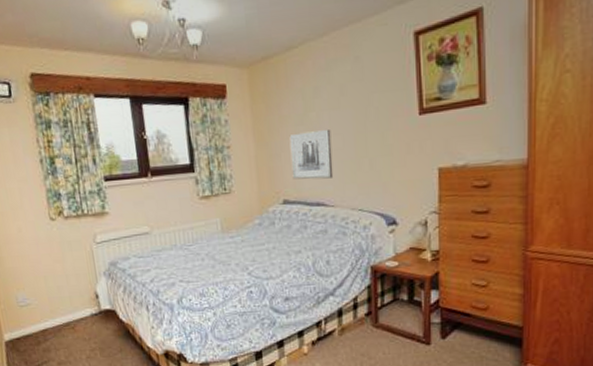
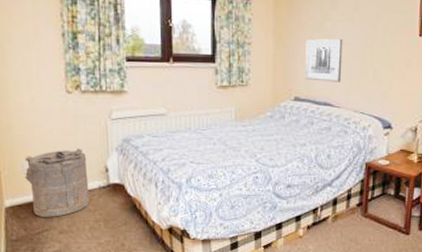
laundry hamper: none [18,275,84,349] -> present [24,148,90,217]

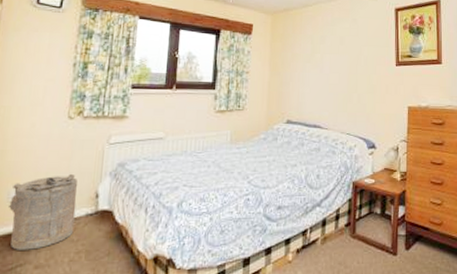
wall art: present [305,39,343,82] -> none [297,68,331,106]

